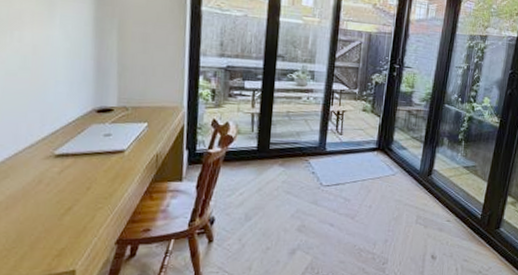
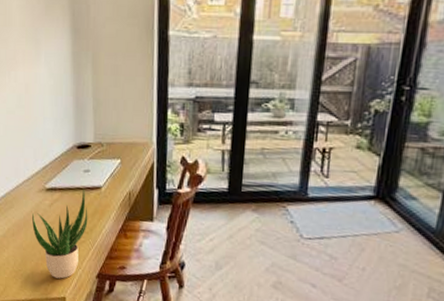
potted plant: none [34,153,108,251] -> present [32,188,88,279]

